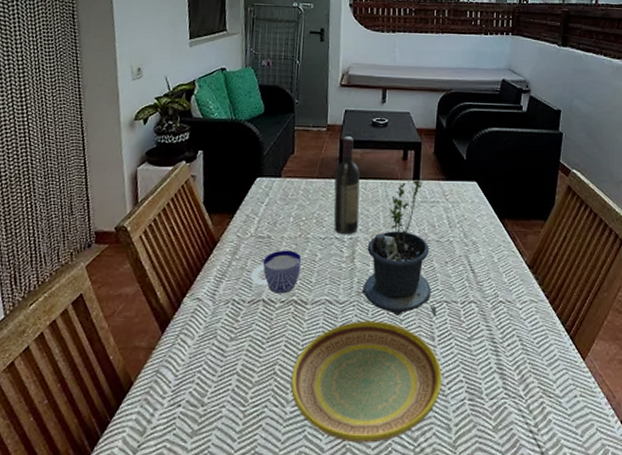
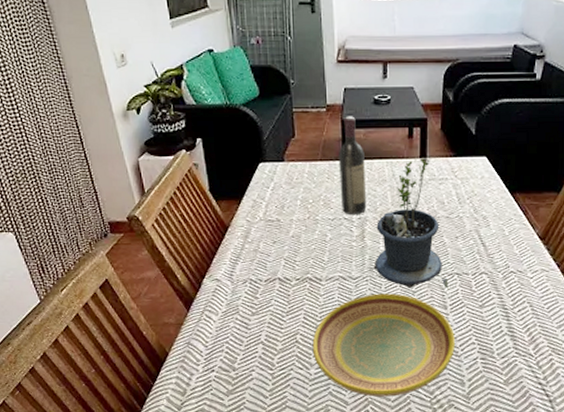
cup: present [251,250,302,294] -> none [264,232,313,272]

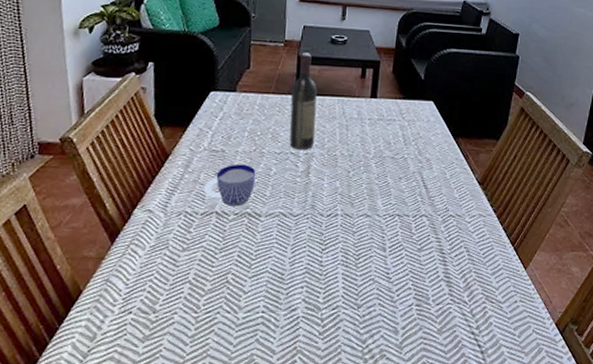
cup: none [264,232,313,272] -> present [204,164,256,207]
plate: present [312,293,455,397] -> none [243,232,392,345]
potted plant: present [373,158,448,289] -> none [315,98,389,230]

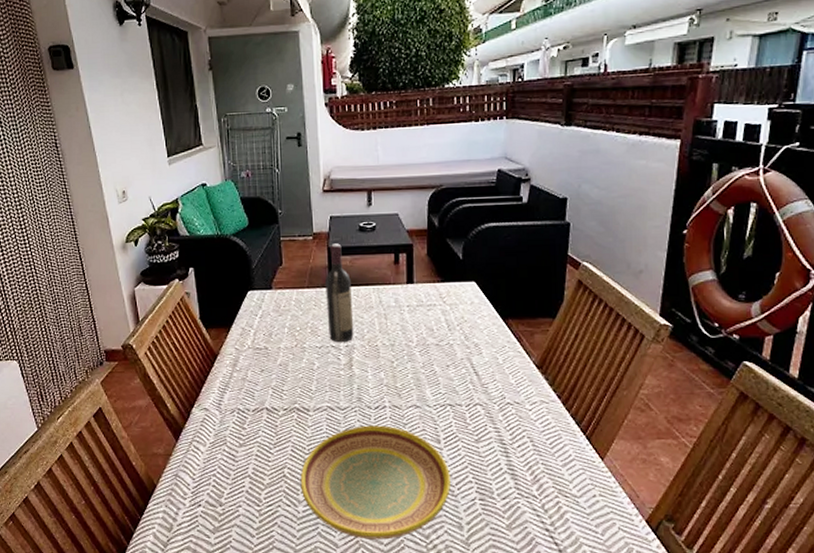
cup: present [204,164,256,207] -> none [252,360,300,402]
plate: none [243,232,392,345] -> present [300,425,450,540]

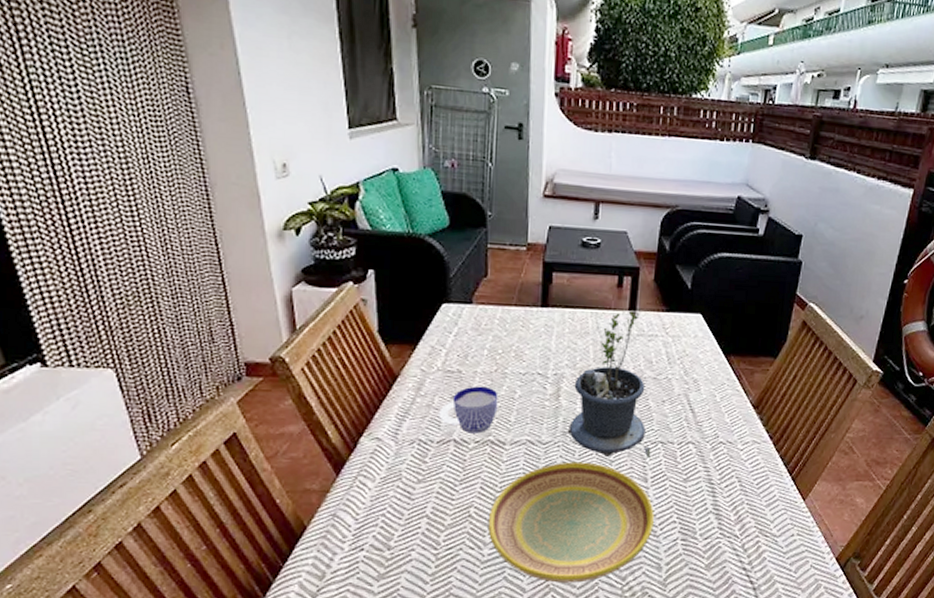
cup: none [252,360,300,402] -> present [439,386,498,434]
wine bottle: present [325,243,354,343] -> none [535,258,567,371]
potted plant: none [362,284,441,421] -> present [567,311,651,459]

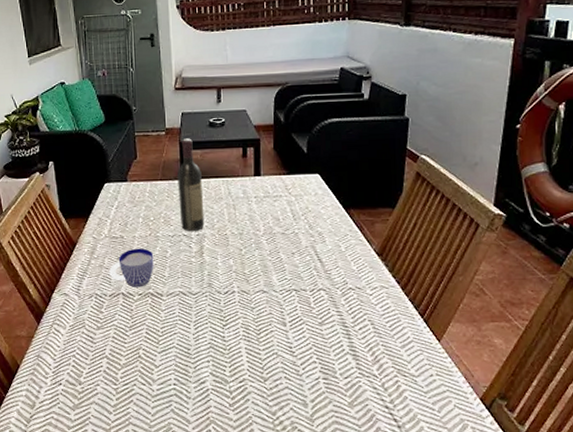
plate: present [487,462,654,583] -> none [154,309,296,416]
wine bottle: none [535,258,567,371] -> present [177,138,205,232]
potted plant: present [567,311,651,459] -> none [212,176,287,305]

